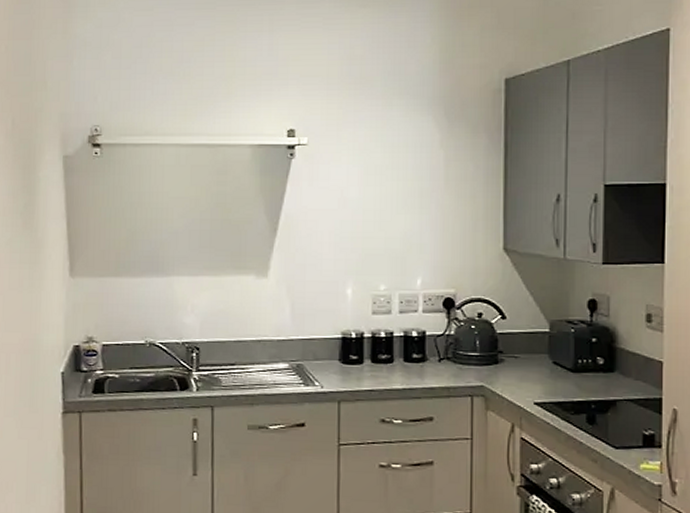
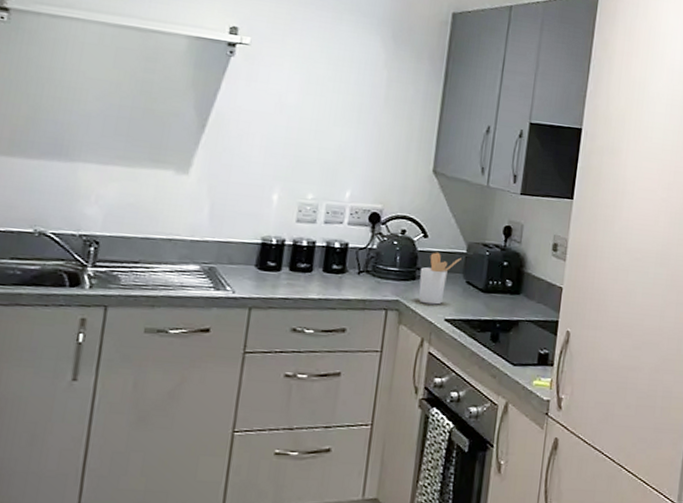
utensil holder: none [502,333,545,388] -> present [418,252,462,305]

